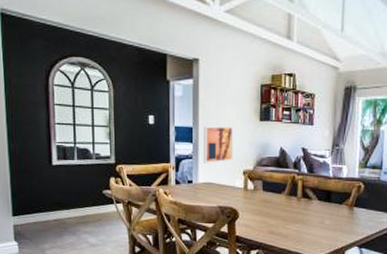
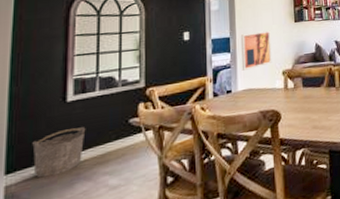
bucket: none [29,189,69,225] -> present [32,127,86,178]

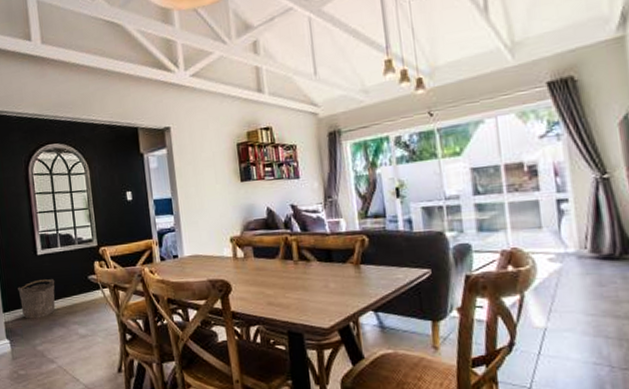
wall art: present [240,30,272,71] -> none [182,191,218,235]

